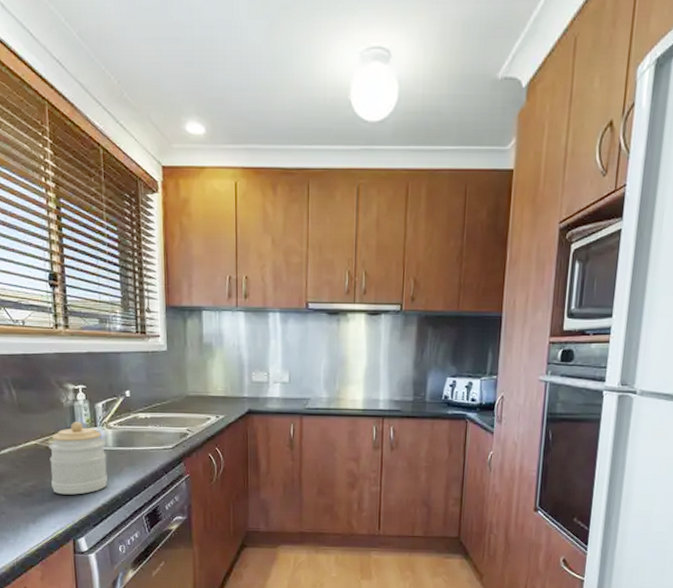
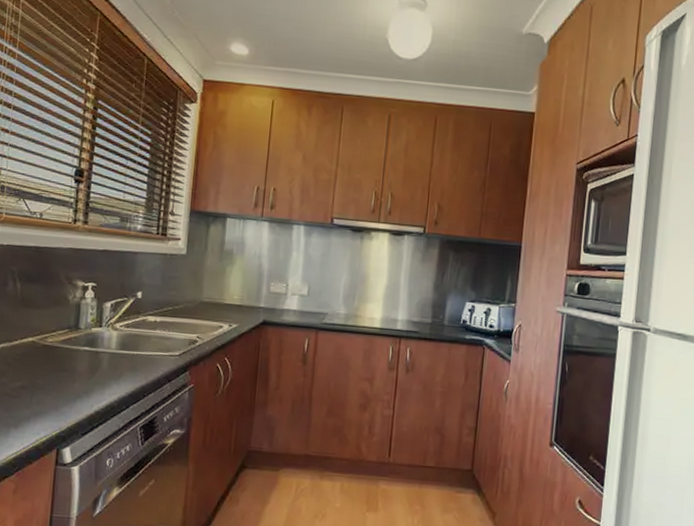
jar: present [49,421,108,495] -> none [43,320,108,399]

